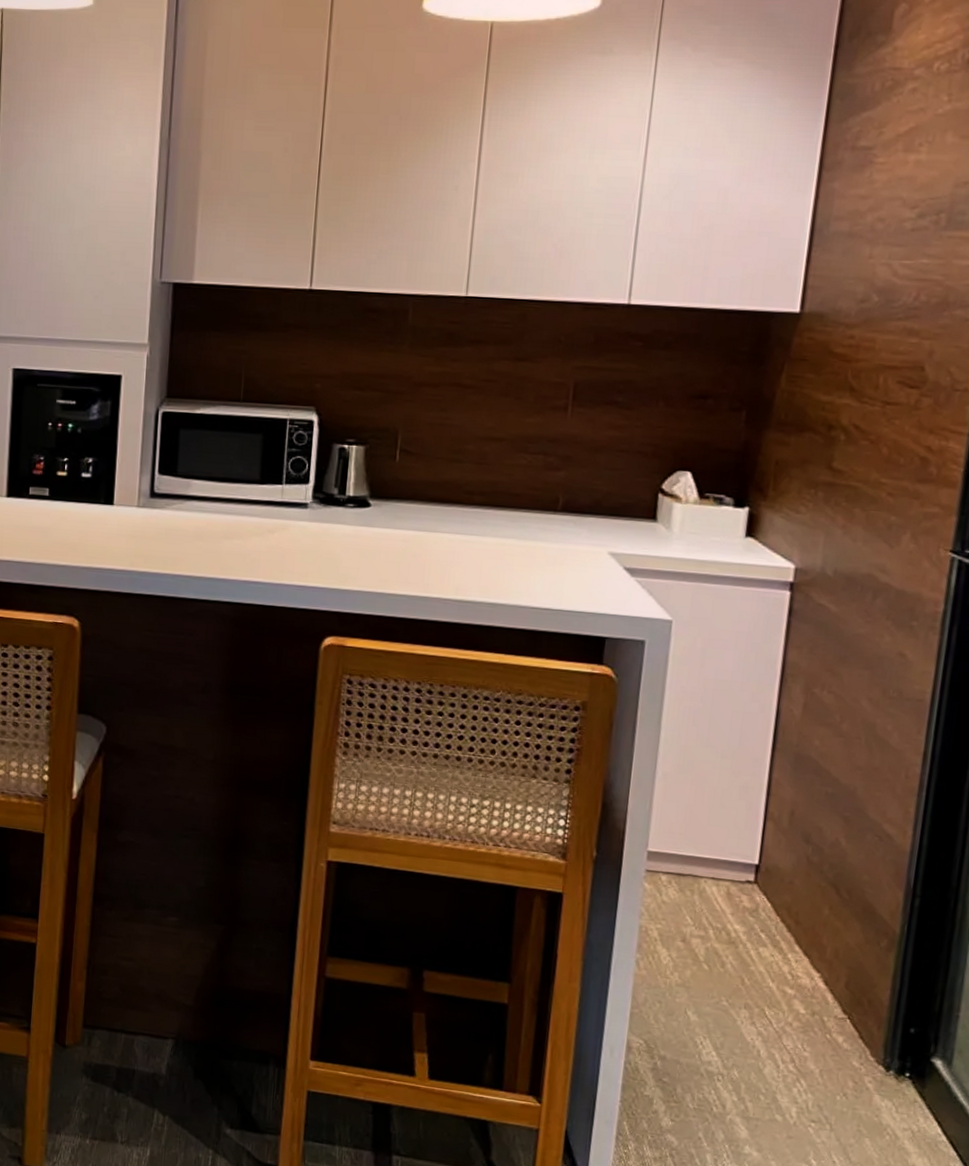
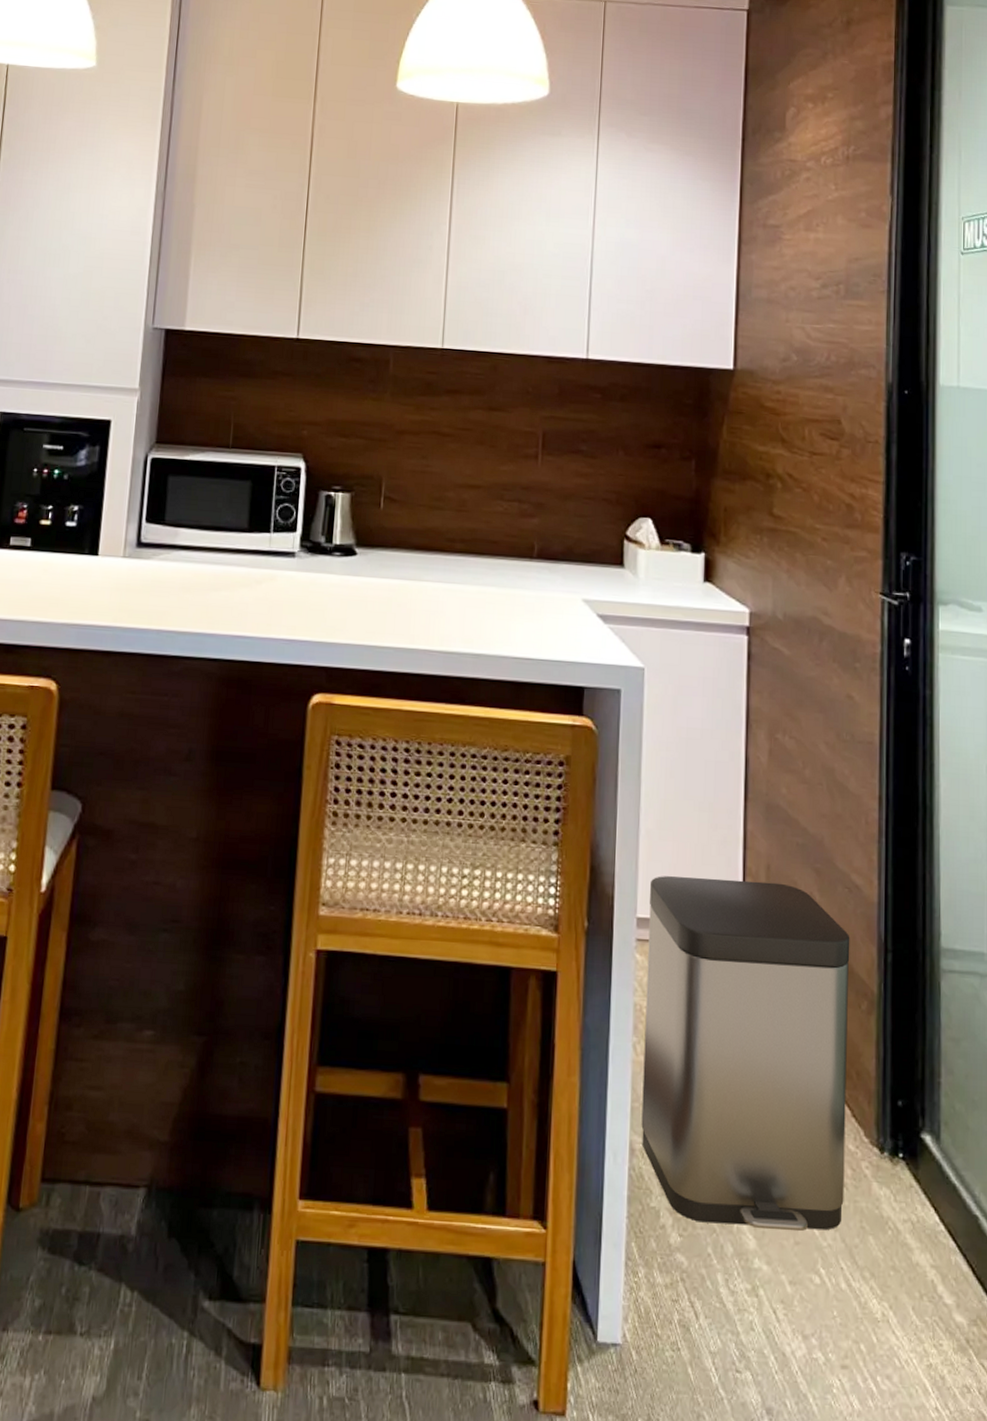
pedal bin: none [639,815,876,1130] -> present [641,876,850,1232]

